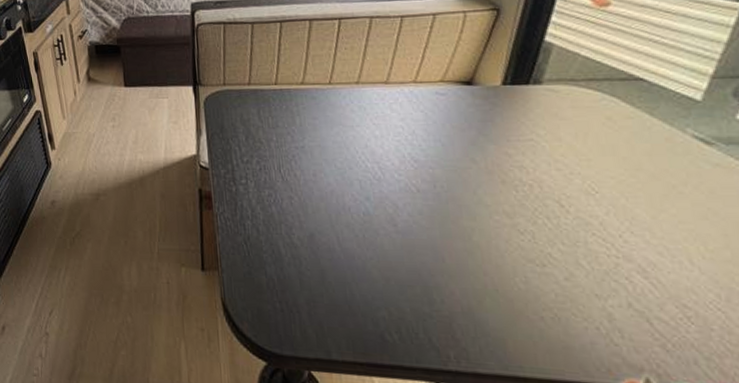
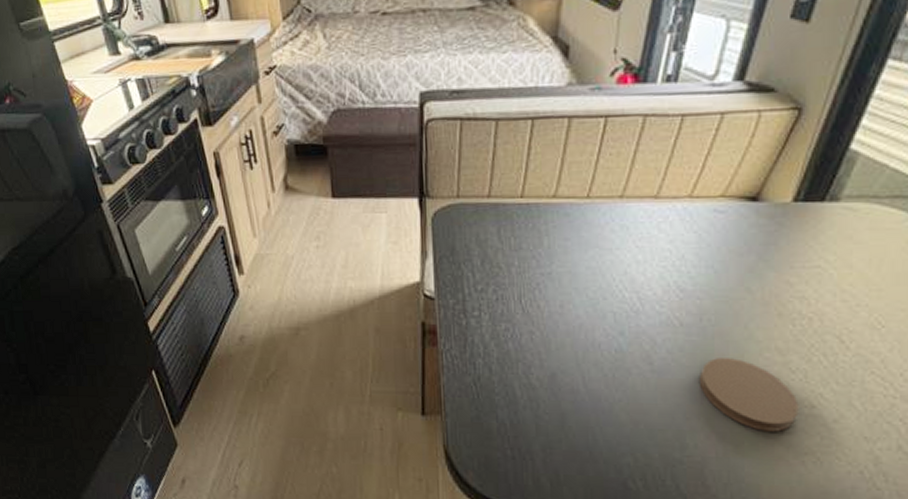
coaster: none [438,220,532,289] -> present [698,358,799,432]

